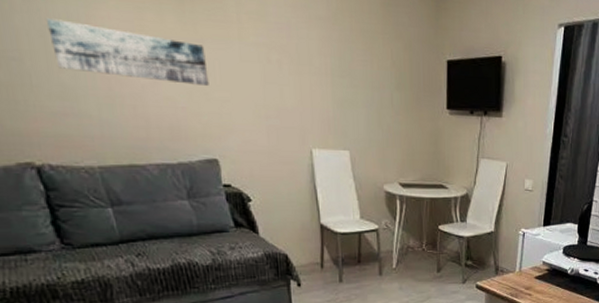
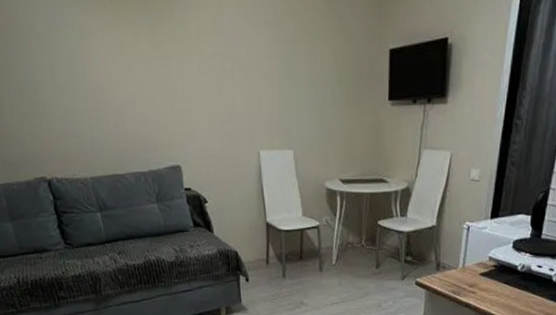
wall art: present [45,18,209,86] -> none [53,54,174,99]

